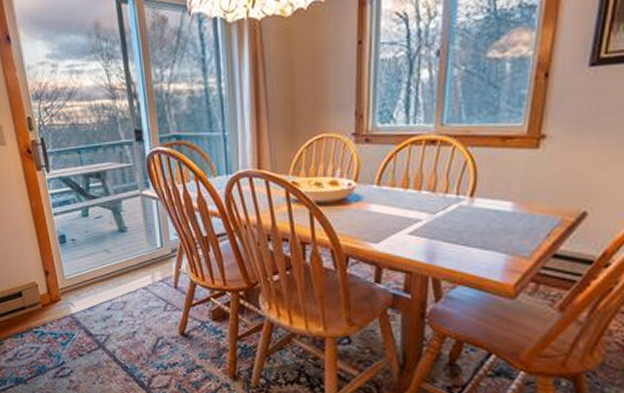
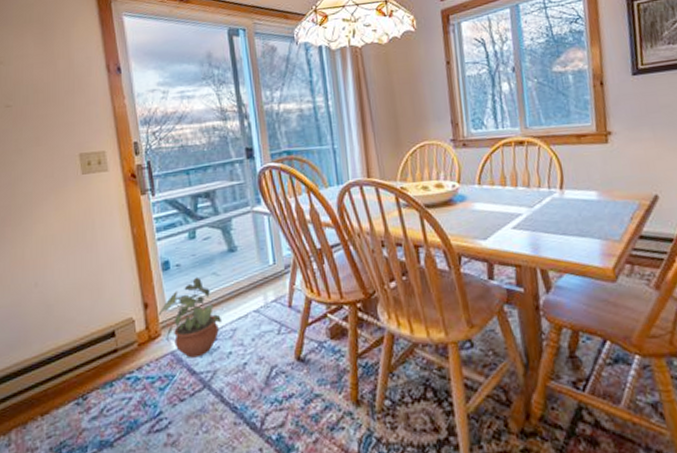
potted plant: none [57,252,114,322] -> present [158,277,223,358]

